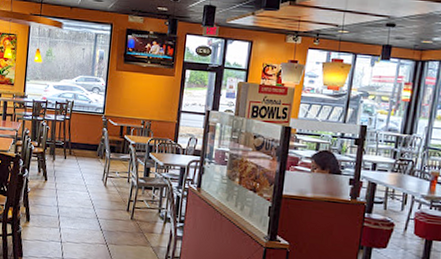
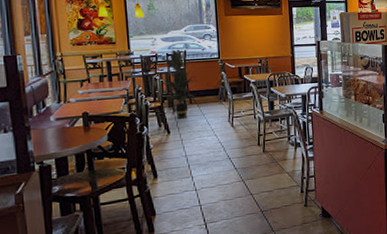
indoor plant: none [45,98,80,169] -> present [156,49,198,119]

